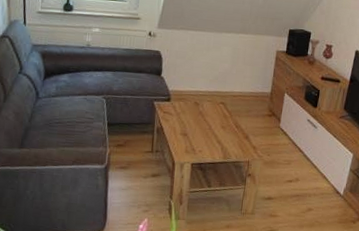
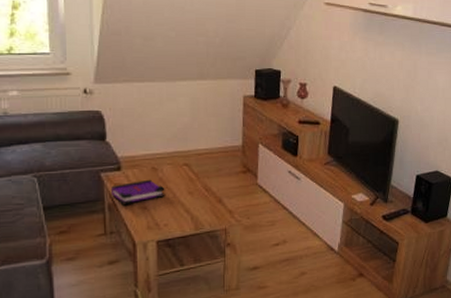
board game: none [161,111,203,131] -> present [111,179,165,206]

